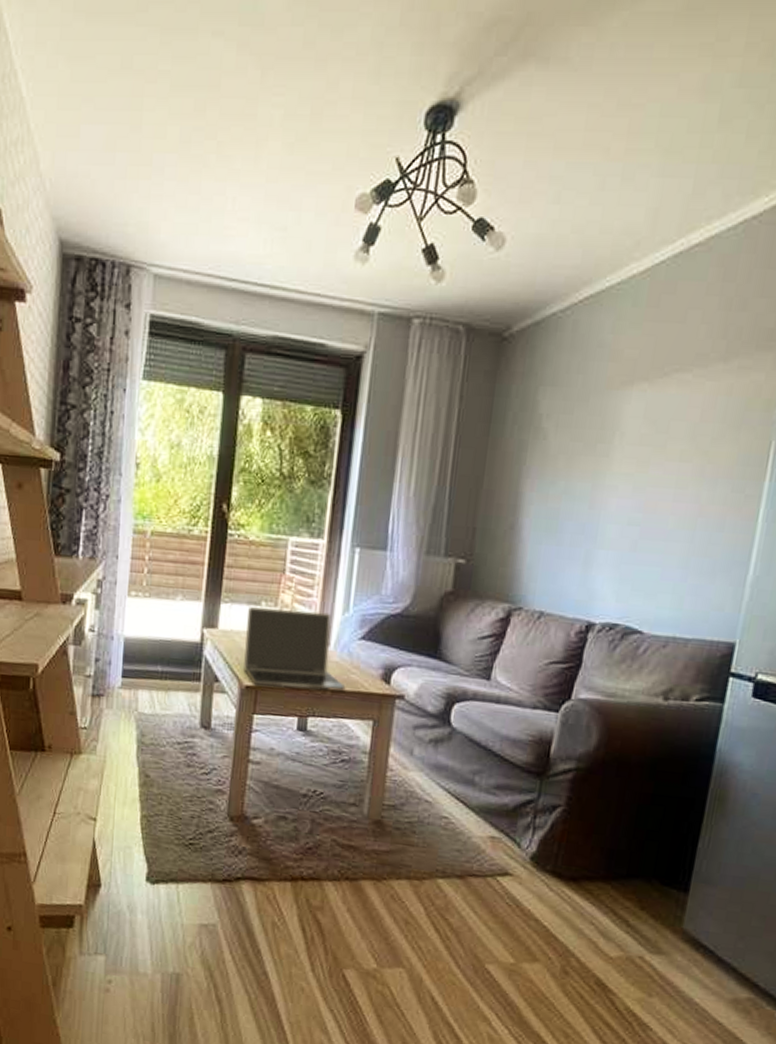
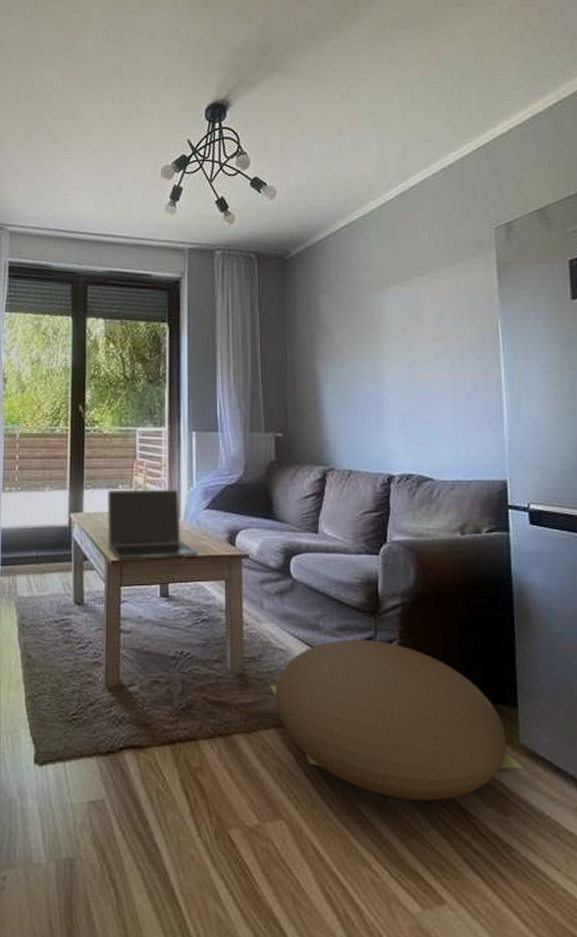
pouf: none [408,798,681,973] -> present [269,639,523,801]

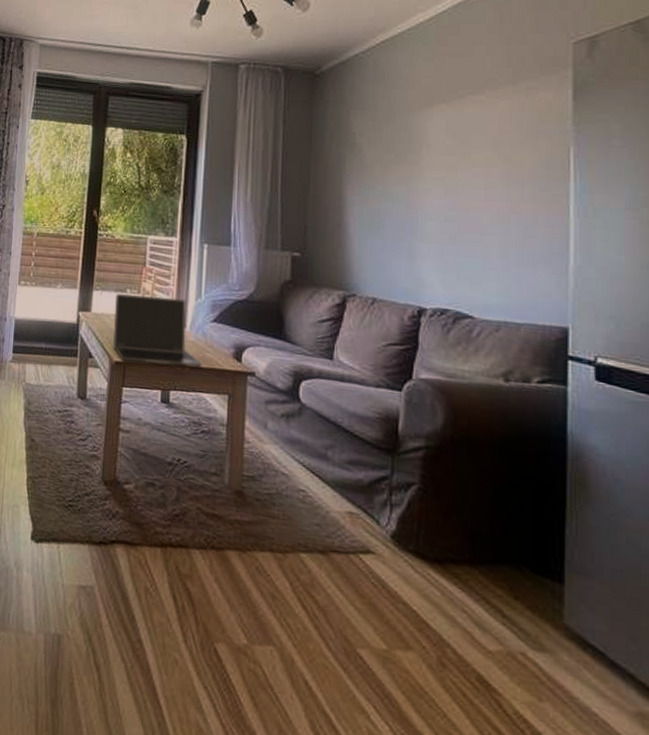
pouf: present [269,639,523,801] -> none [268,473,567,667]

